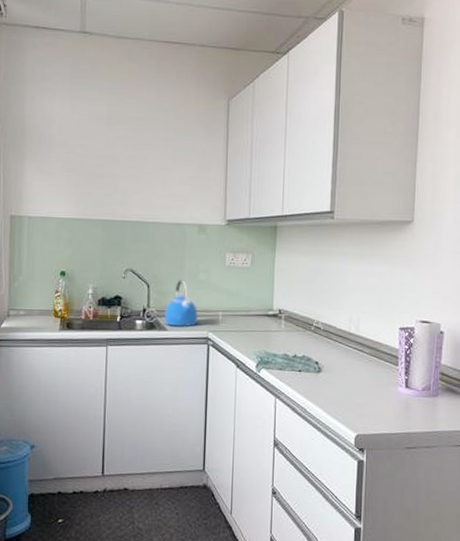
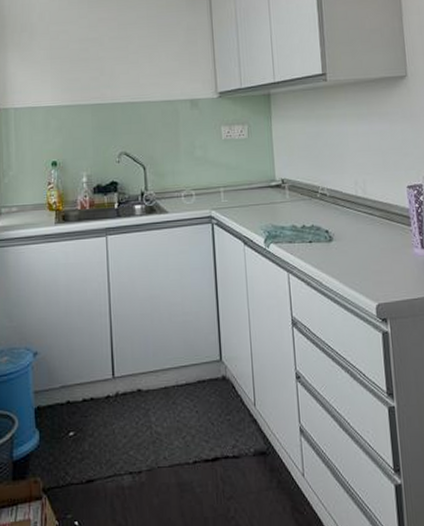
kettle: present [165,280,198,326] -> none [164,158,199,207]

